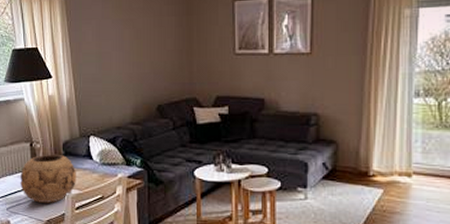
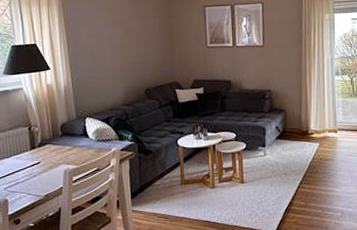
decorative bowl: present [20,154,76,203] -> none [18,135,73,180]

